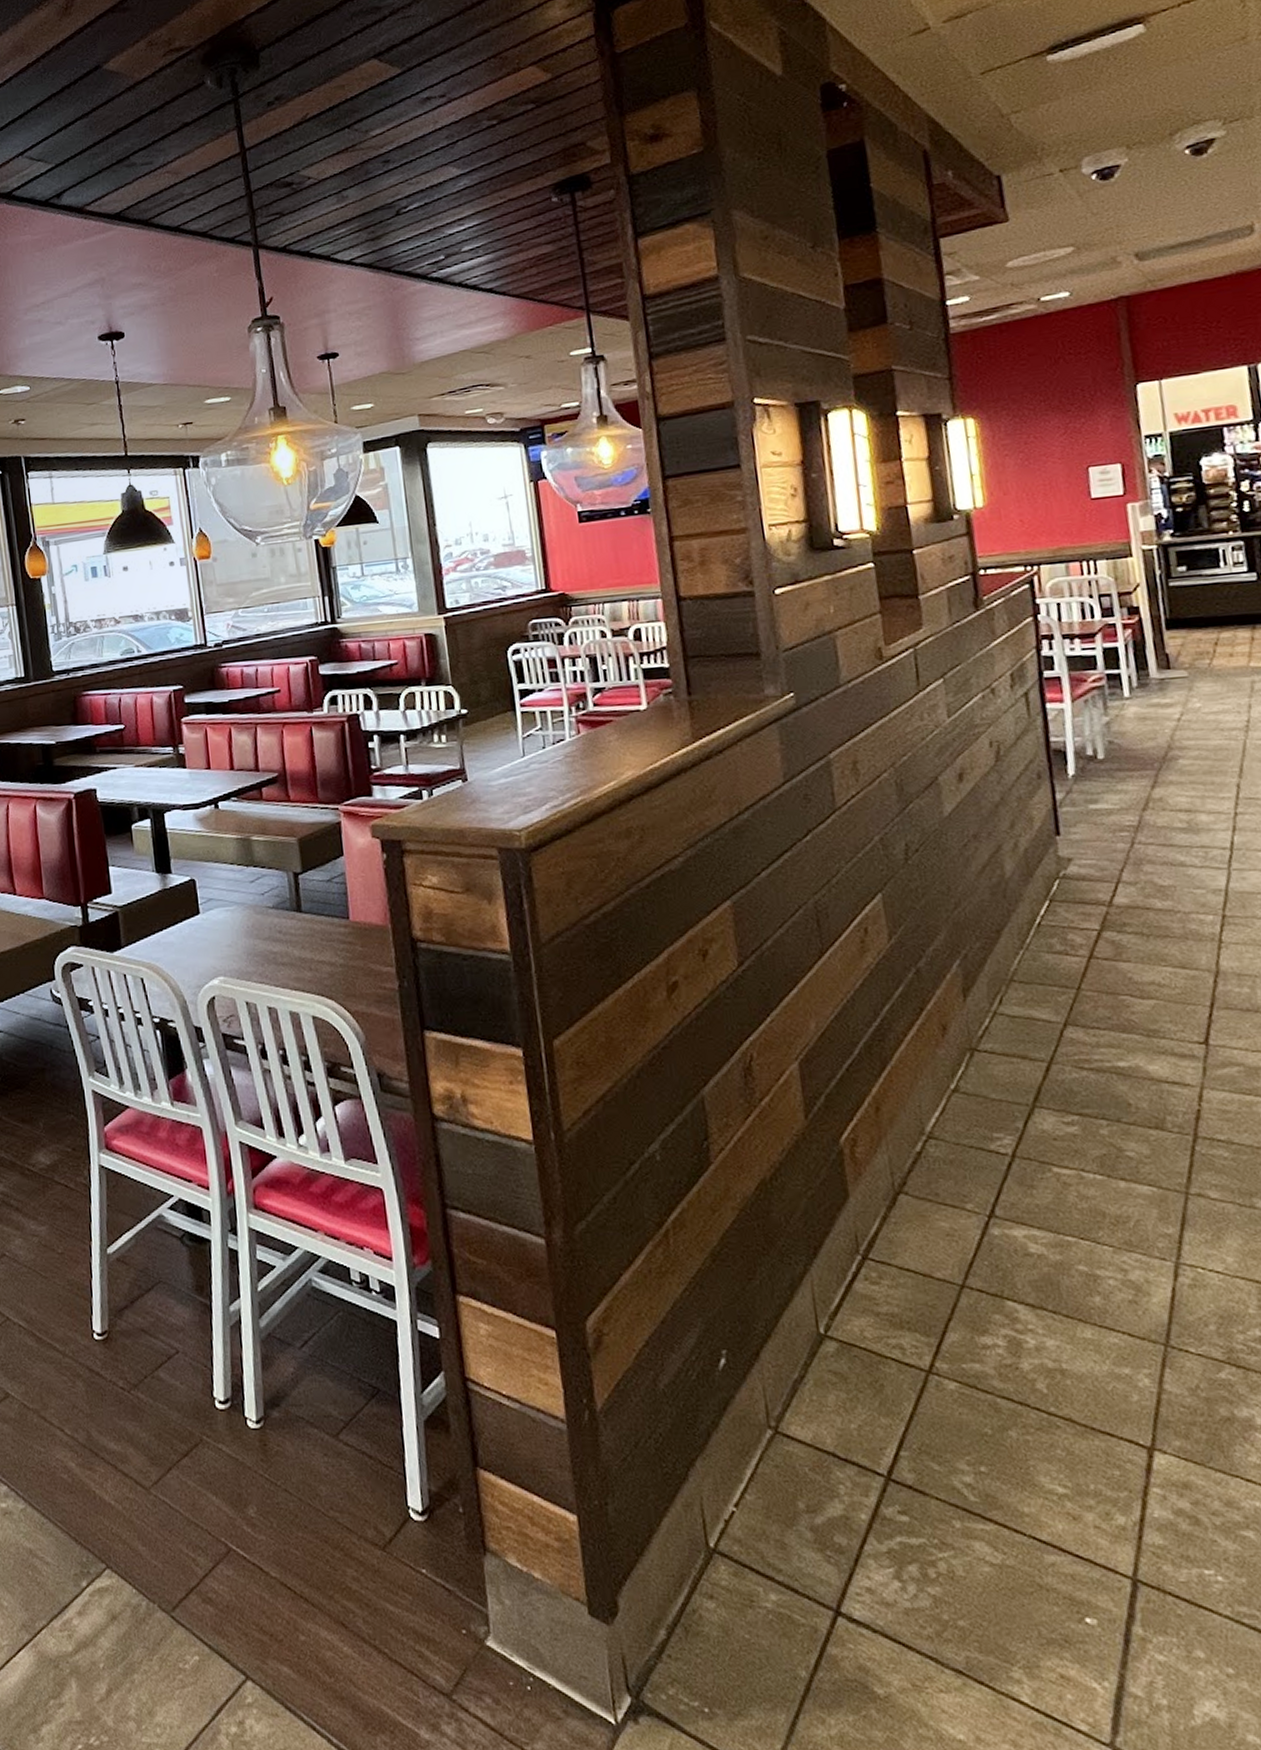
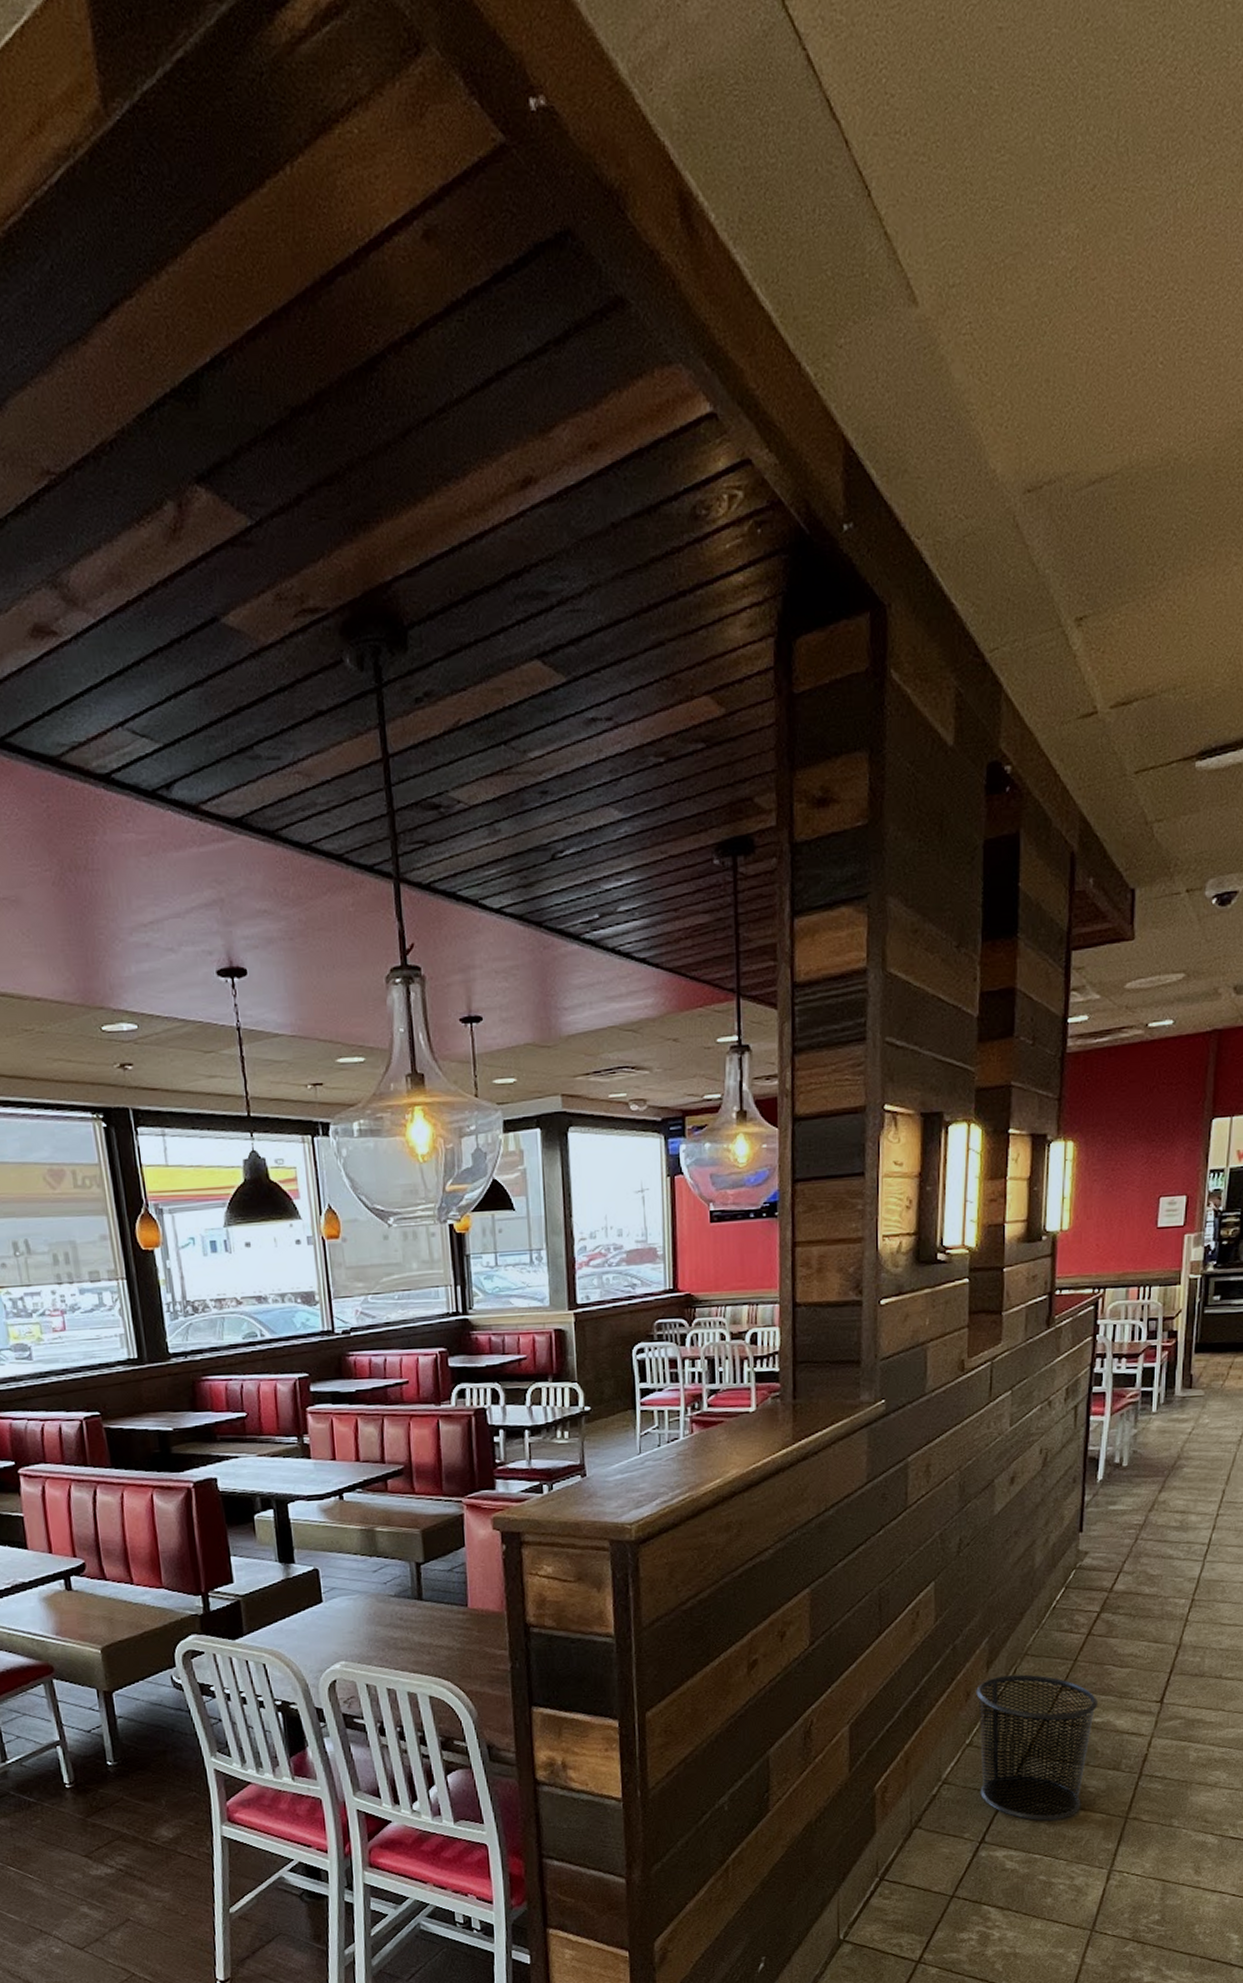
waste bin: none [953,1005,1120,1192] -> present [976,1674,1098,1821]

